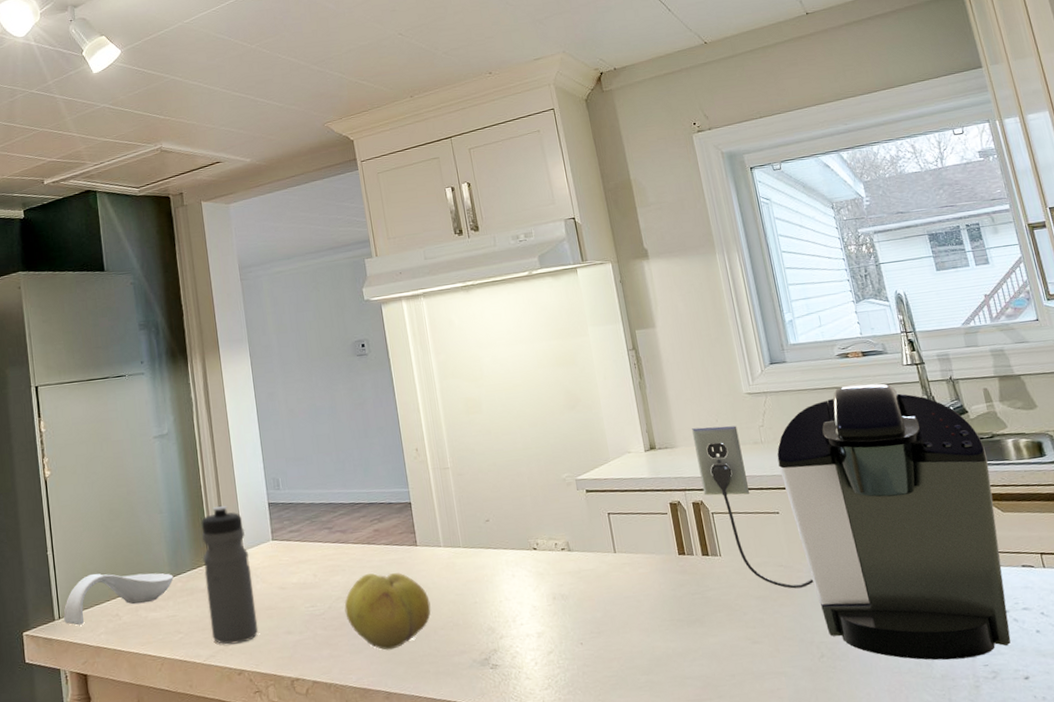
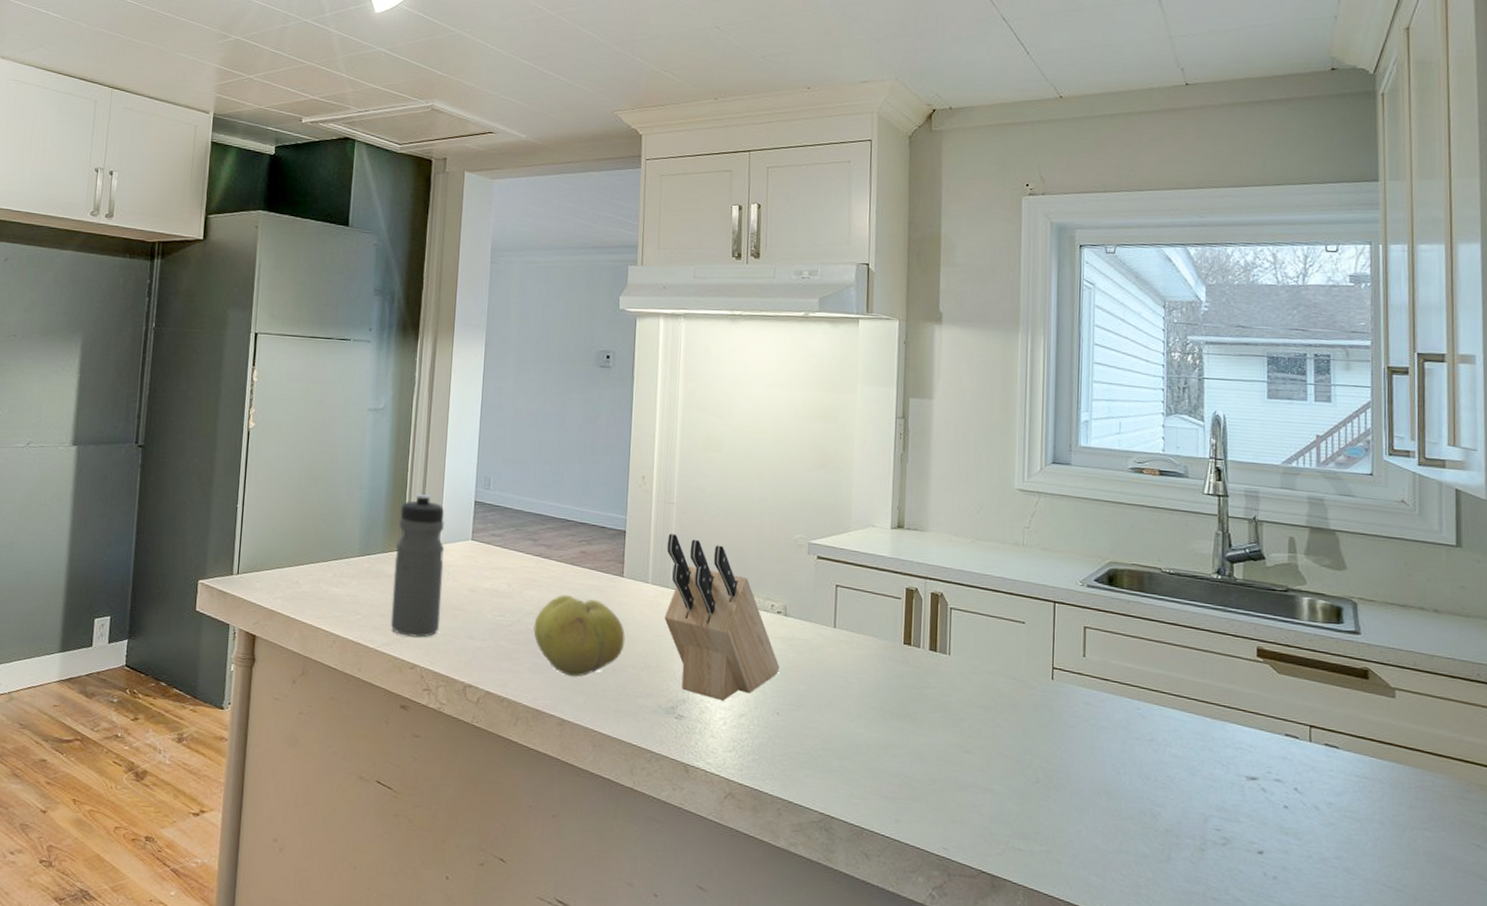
spoon rest: present [63,573,174,626] -> none [242,535,362,585]
knife block: none [450,496,575,643] -> present [664,533,780,701]
coffee maker: present [692,383,1011,660] -> none [946,503,1275,819]

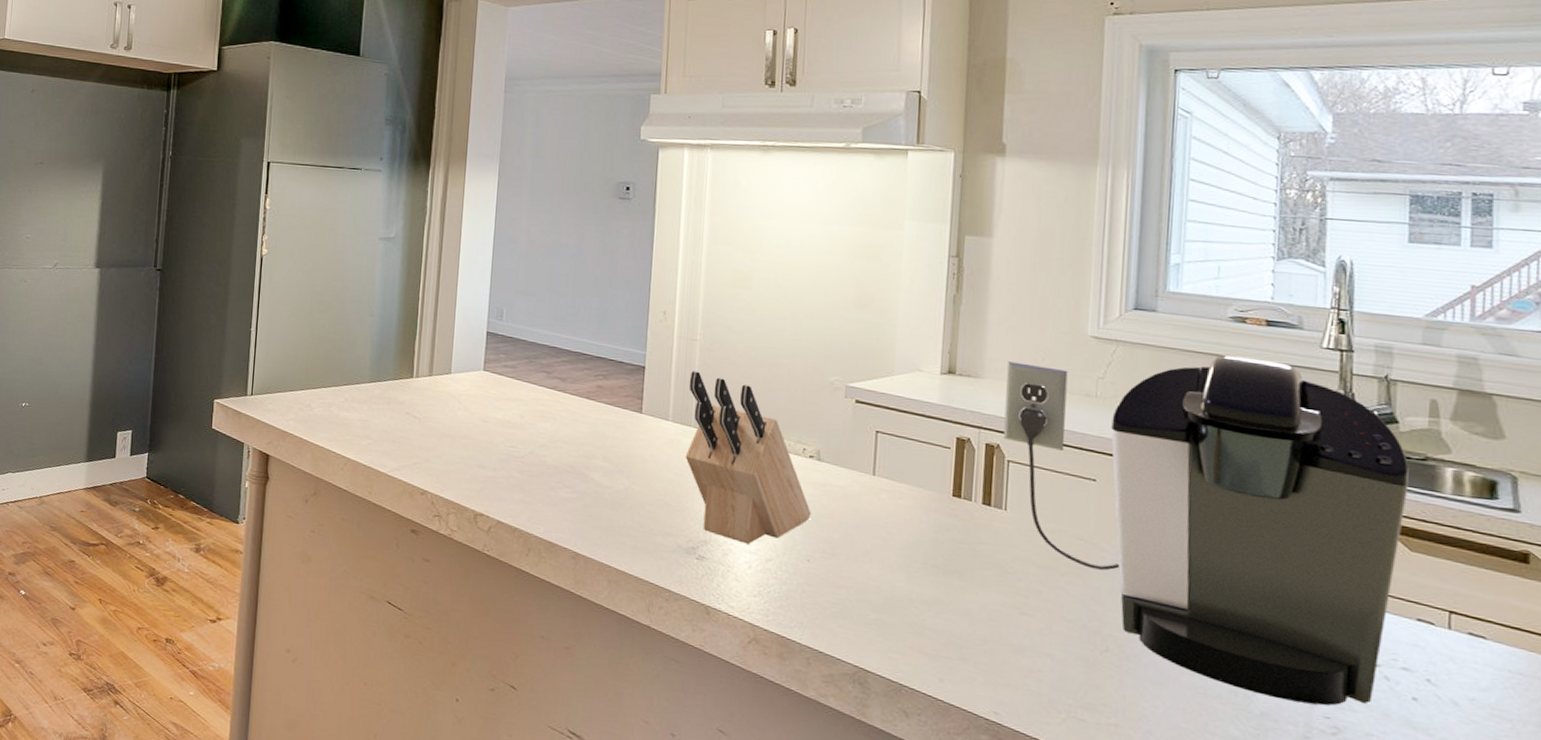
water bottle: present [390,493,445,638] -> none [401,322,457,465]
fruit: present [533,595,625,677] -> none [547,428,643,512]
coffee maker: none [946,503,1275,819] -> present [1003,355,1409,706]

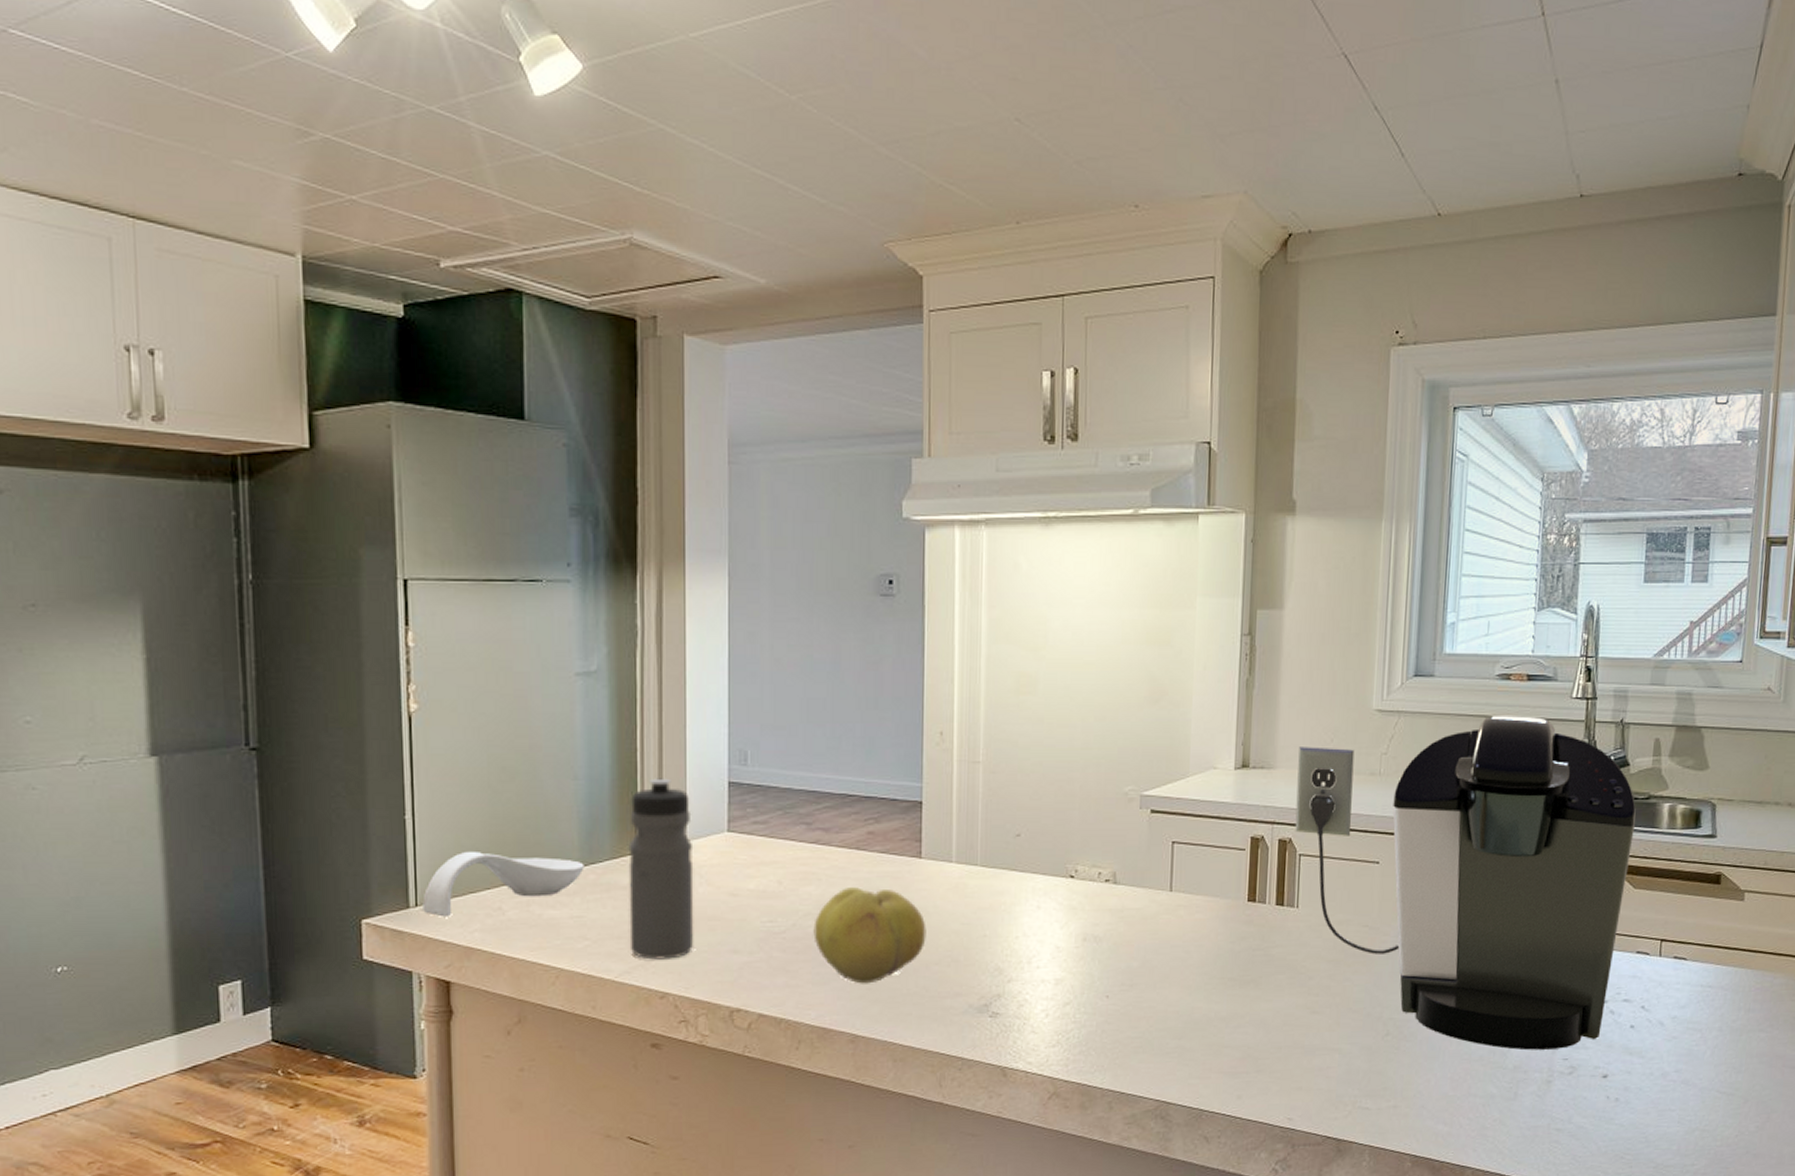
spoon rest: none [256,359,373,407] -> present [422,850,584,917]
water bottle: none [401,322,457,465] -> present [628,778,694,960]
fruit: none [547,428,643,512] -> present [813,887,926,984]
knife block: present [685,371,812,544] -> none [972,799,1109,990]

